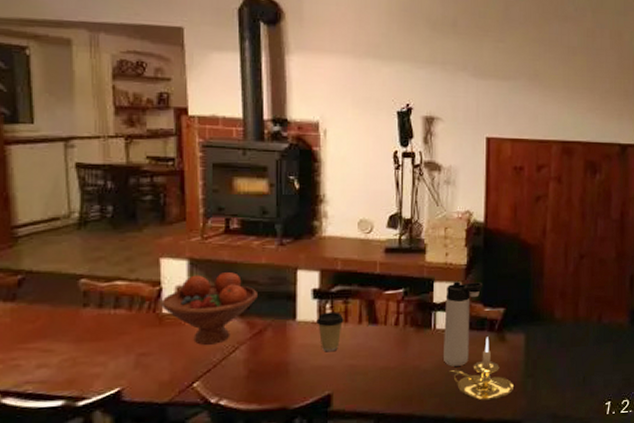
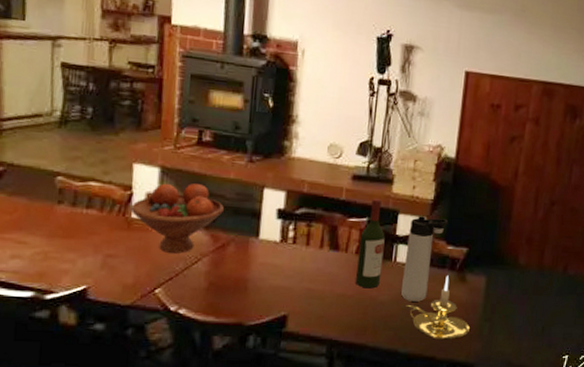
coffee cup: present [316,311,344,352] -> none [278,233,306,274]
wine bottle: none [398,268,423,359] -> present [356,198,385,289]

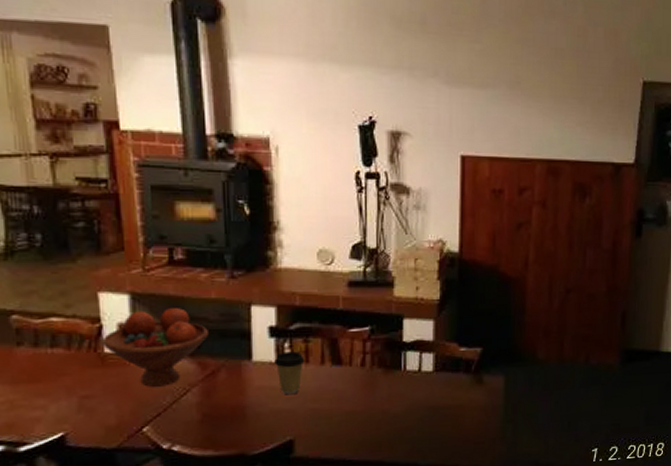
coffee cup: none [278,233,306,274] -> present [274,351,305,395]
wine bottle: present [356,198,385,289] -> none [364,304,392,402]
thermos bottle: present [401,216,449,302] -> none [415,318,458,411]
candle holder: present [406,275,470,340] -> none [421,379,492,447]

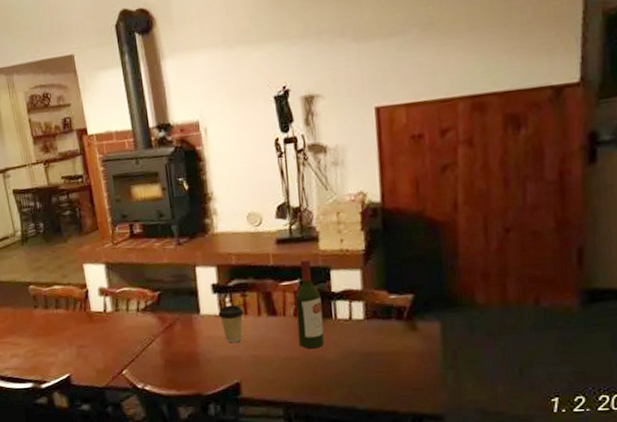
fruit bowl: present [102,308,208,387] -> none [89,273,165,338]
wine bottle: none [364,304,392,402] -> present [295,258,325,349]

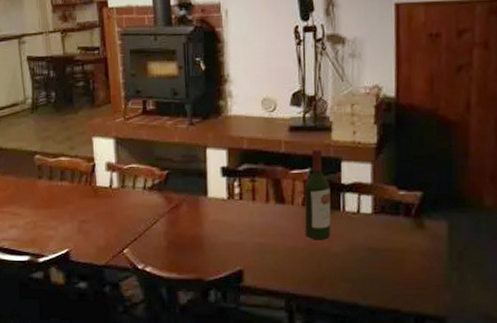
coffee cup: present [218,304,244,344] -> none [226,190,252,229]

